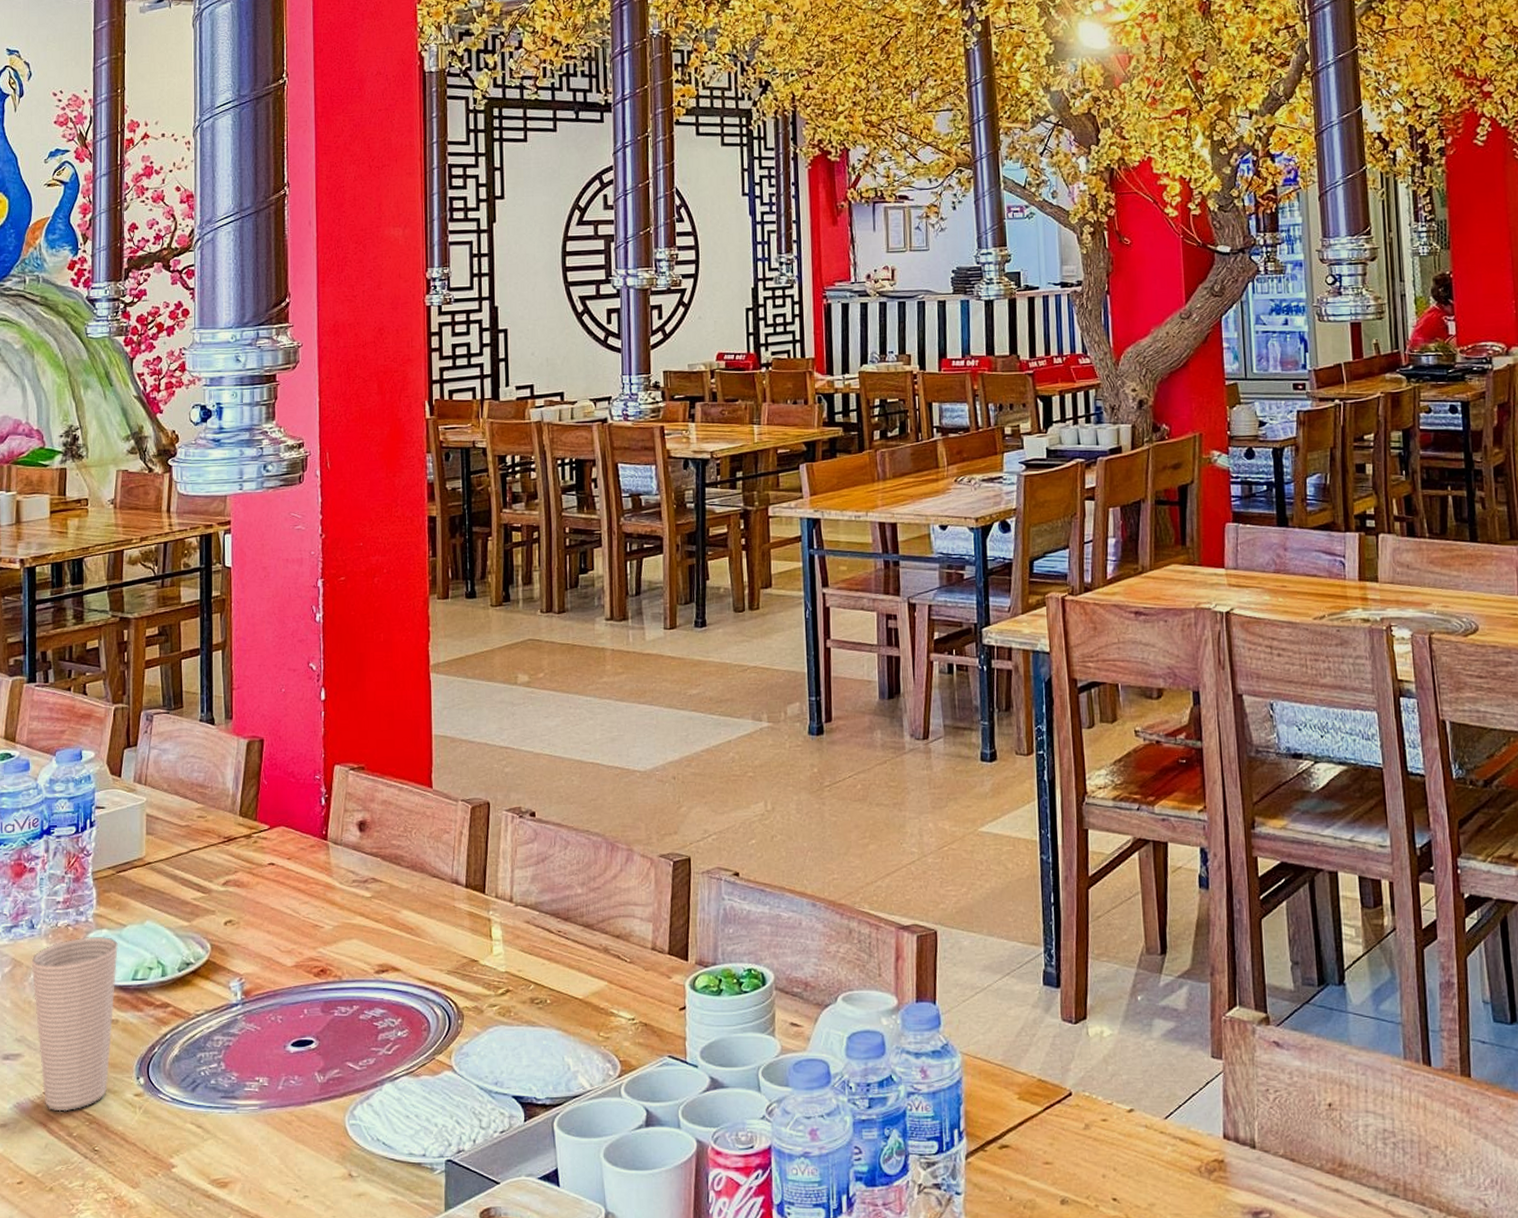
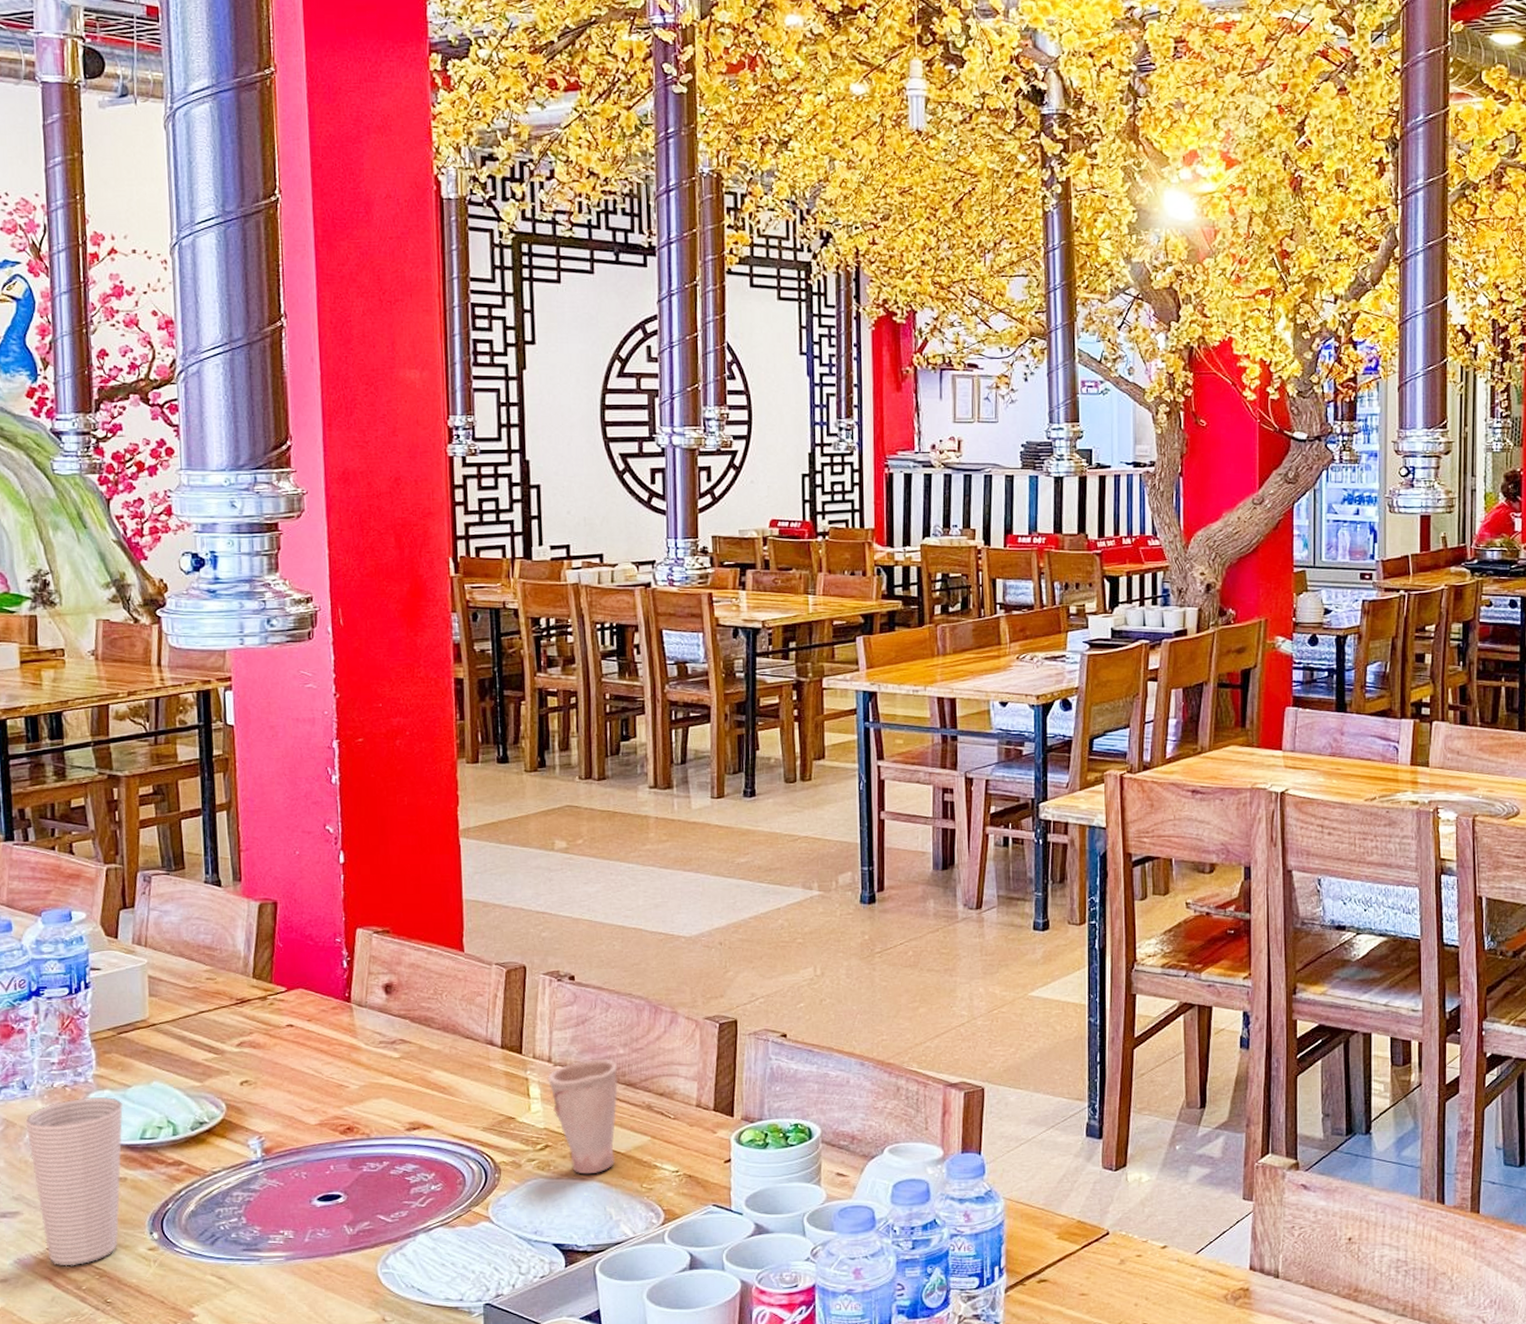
cup: none [508,898,576,1021] -> present [547,1059,618,1174]

